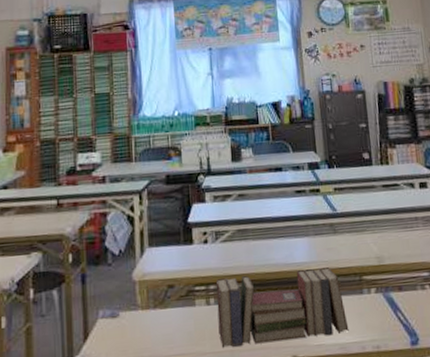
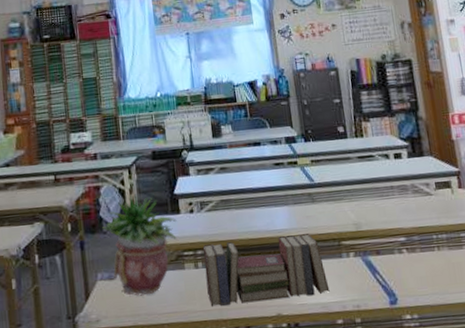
potted plant: none [107,222,189,336] -> present [102,195,177,296]

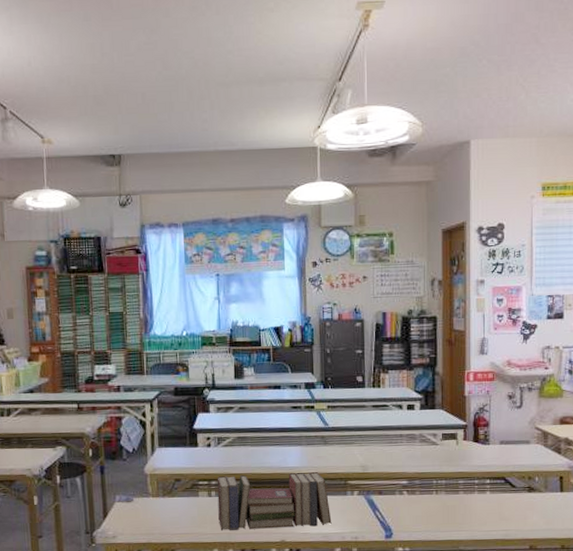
potted plant: present [102,195,177,296] -> none [122,426,194,518]

